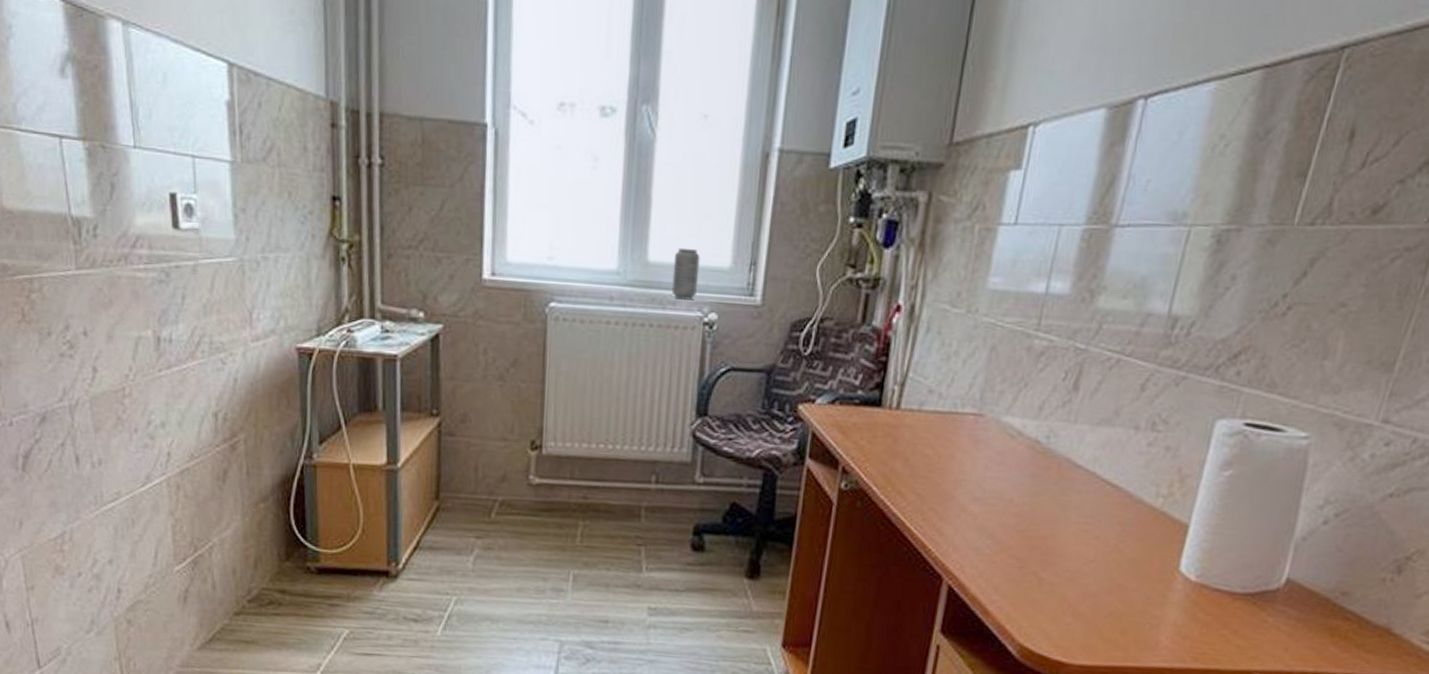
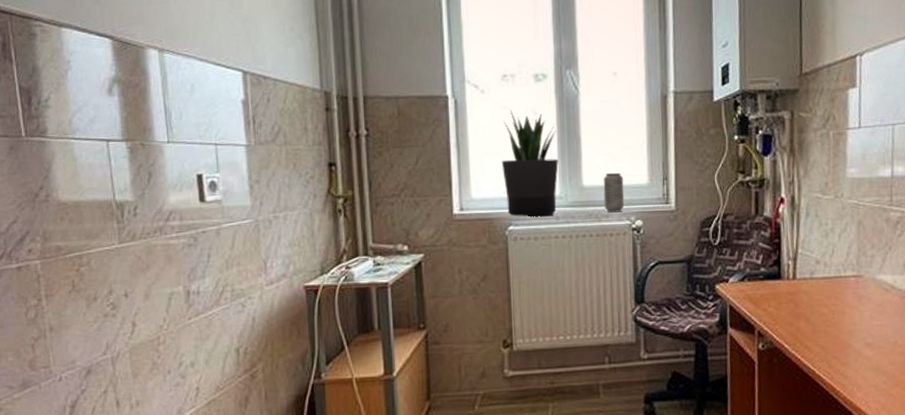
planter: none [547,152,621,294] -> present [501,110,559,217]

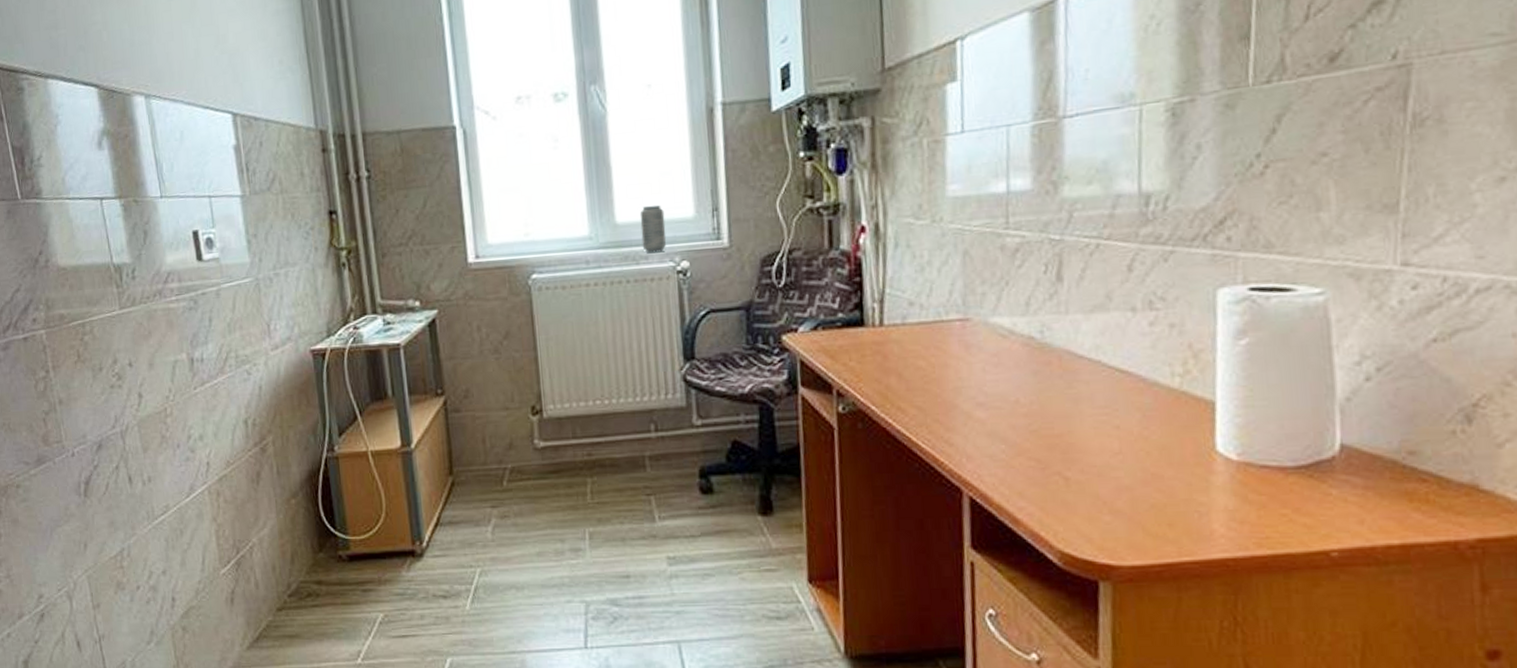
planter: present [501,110,559,217] -> none [519,138,586,263]

